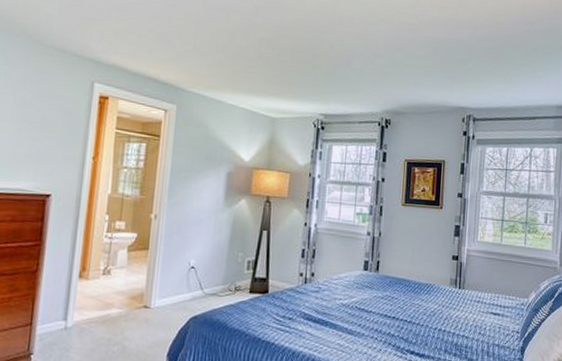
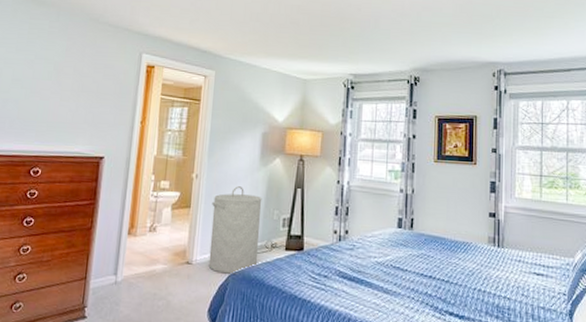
laundry hamper: none [168,228,226,318] -> present [208,186,262,274]

